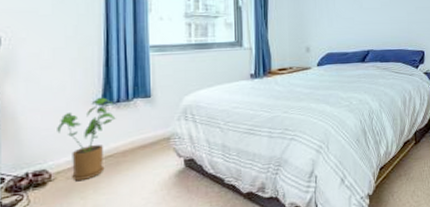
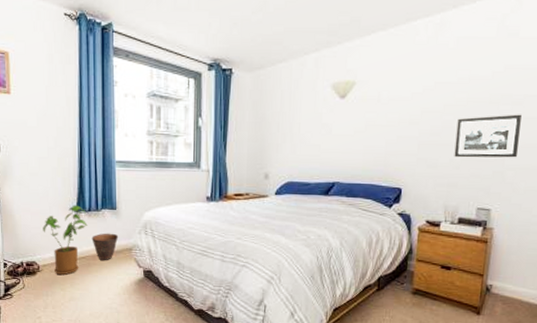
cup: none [121,123,154,156] -> present [91,233,119,260]

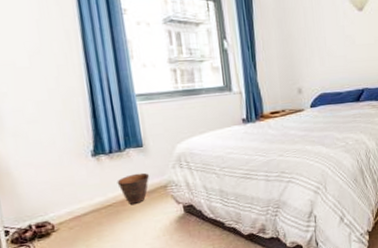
house plant: present [43,205,88,275] -> none [52,148,110,230]

